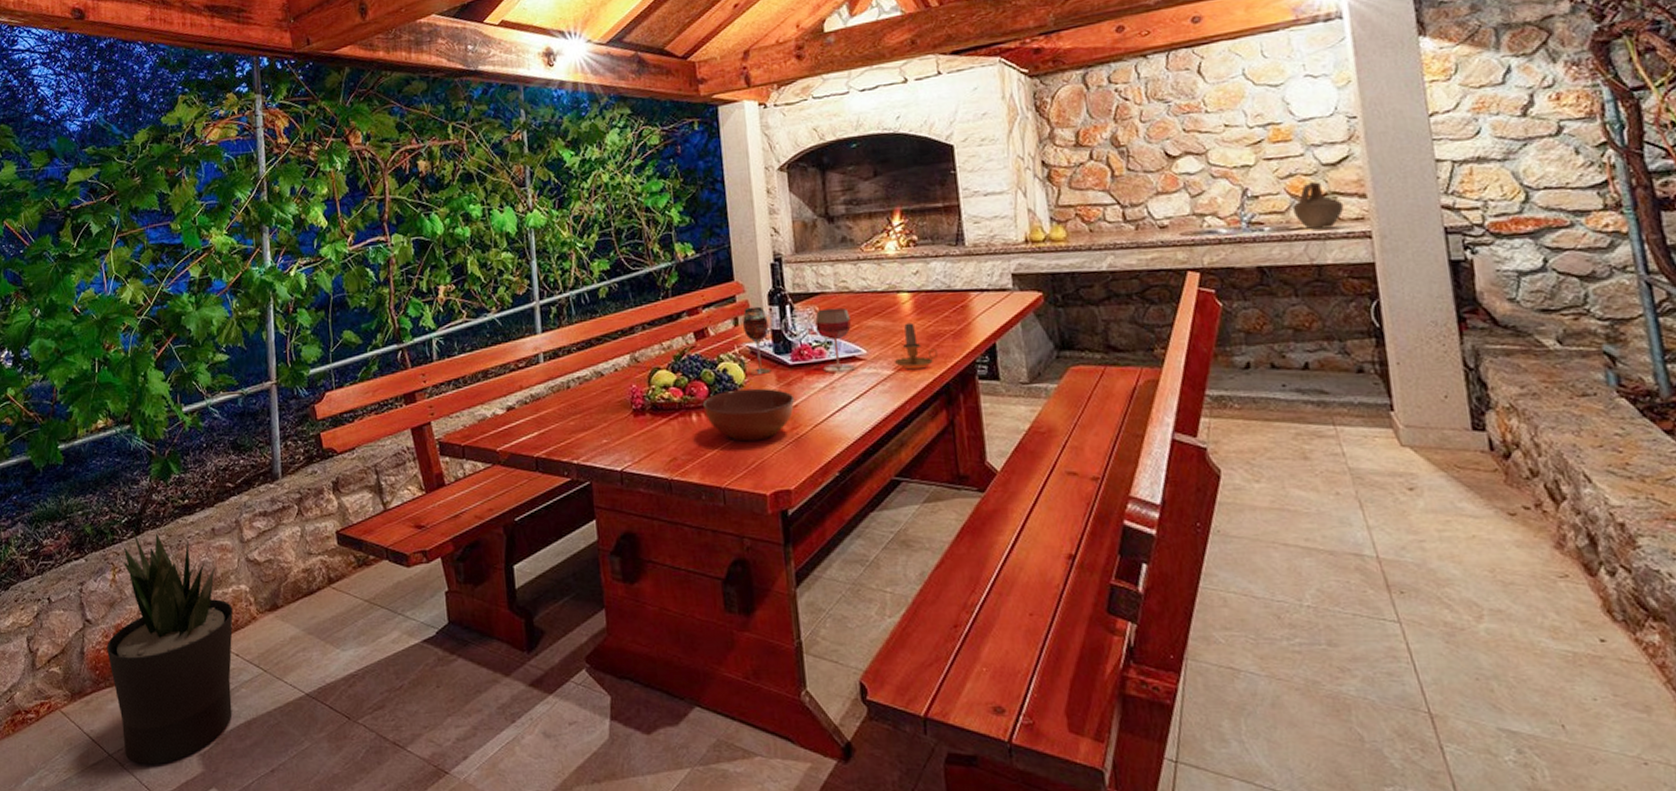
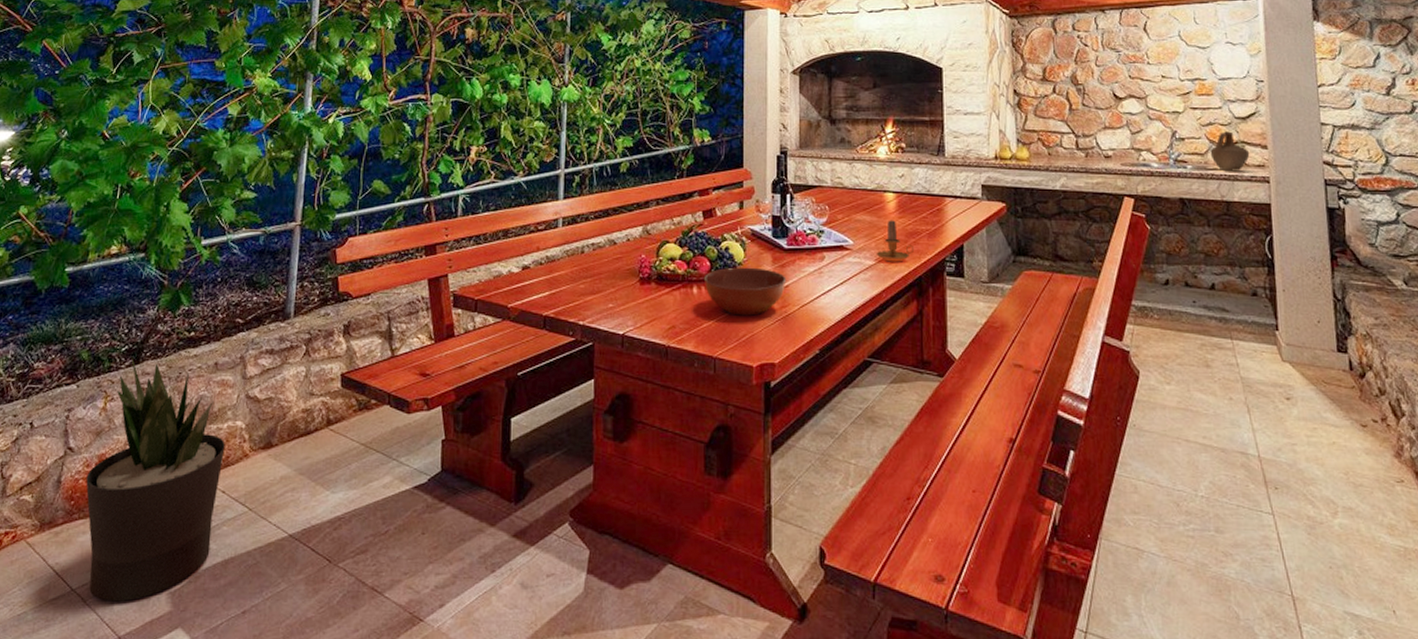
wineglass: present [742,306,772,376] -> none [746,193,770,256]
wineglass: present [815,307,855,373] -> none [811,201,843,260]

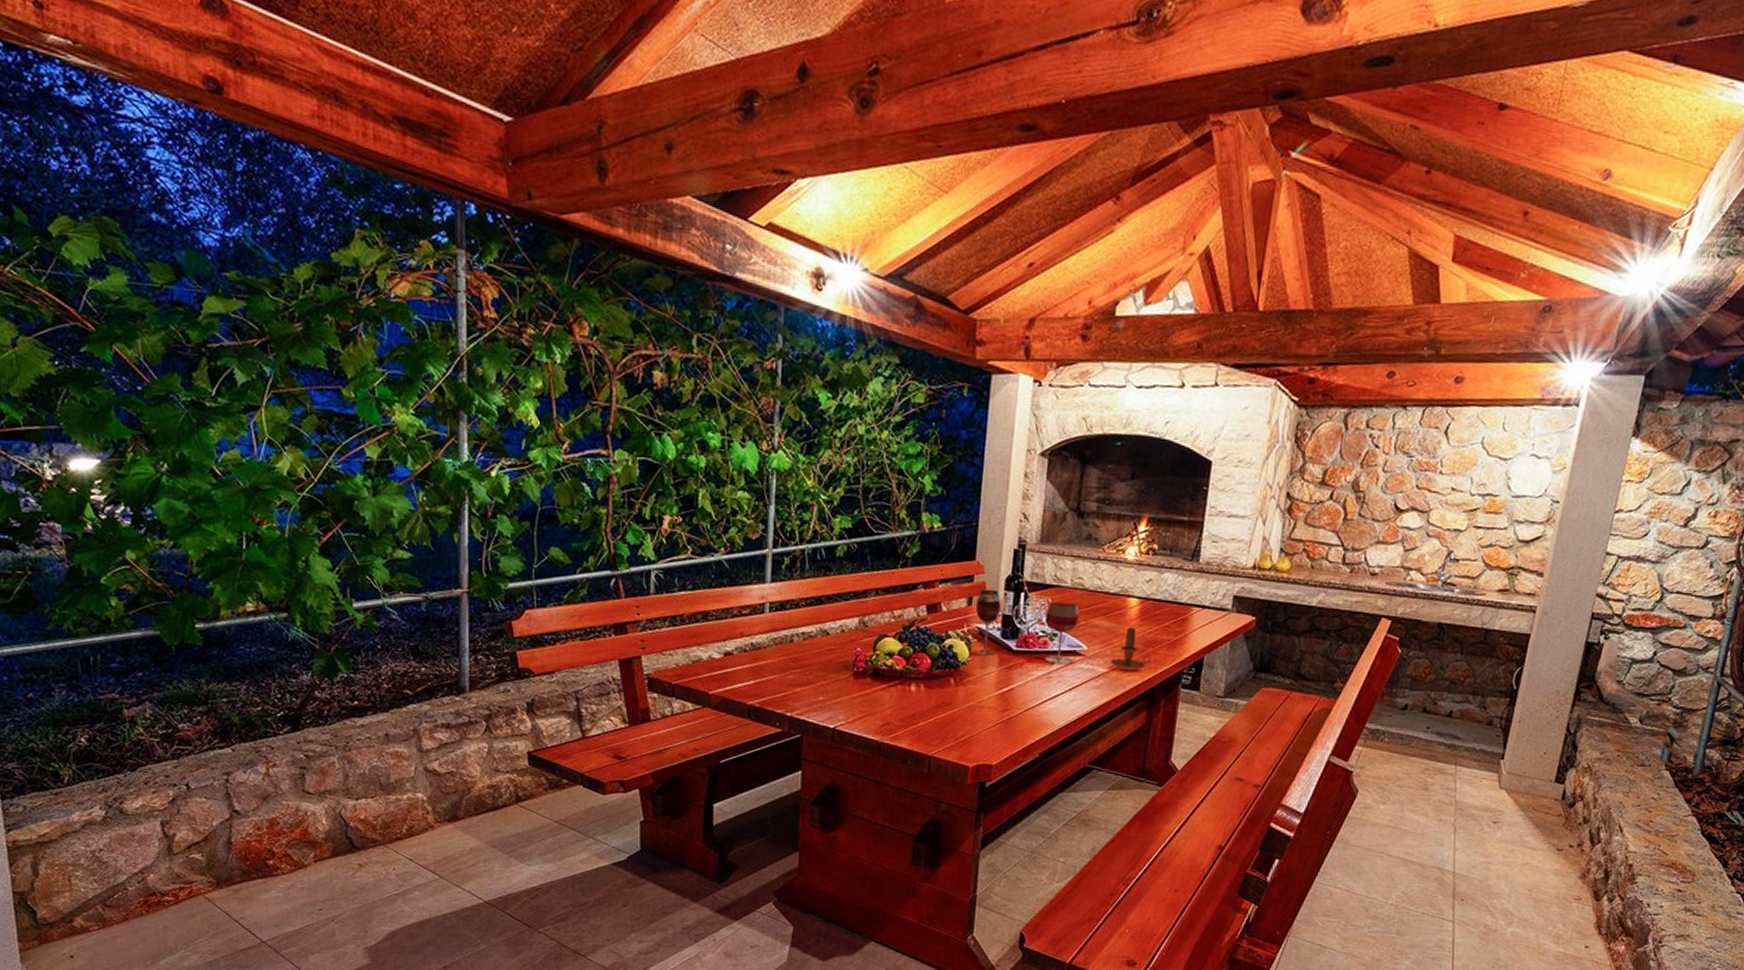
planter: present [86,357,225,602] -> none [259,723,407,954]
bowl: present [703,267,787,316] -> none [923,666,1012,717]
wineglass: none [746,193,770,256] -> present [974,588,1001,657]
wineglass: none [811,201,843,260] -> present [1043,601,1080,665]
jug: present [1210,131,1250,172] -> none [1482,555,1524,599]

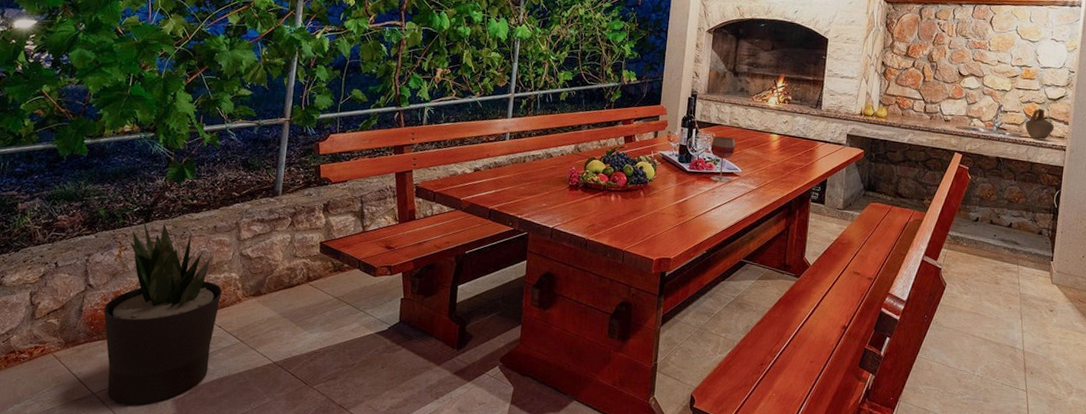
planter: none [259,723,407,954] -> present [103,217,222,405]
wineglass: present [974,588,1001,657] -> none [659,125,679,176]
candle: present [1110,627,1151,672] -> none [758,155,788,189]
jug: none [1482,555,1524,599] -> present [1025,108,1055,140]

